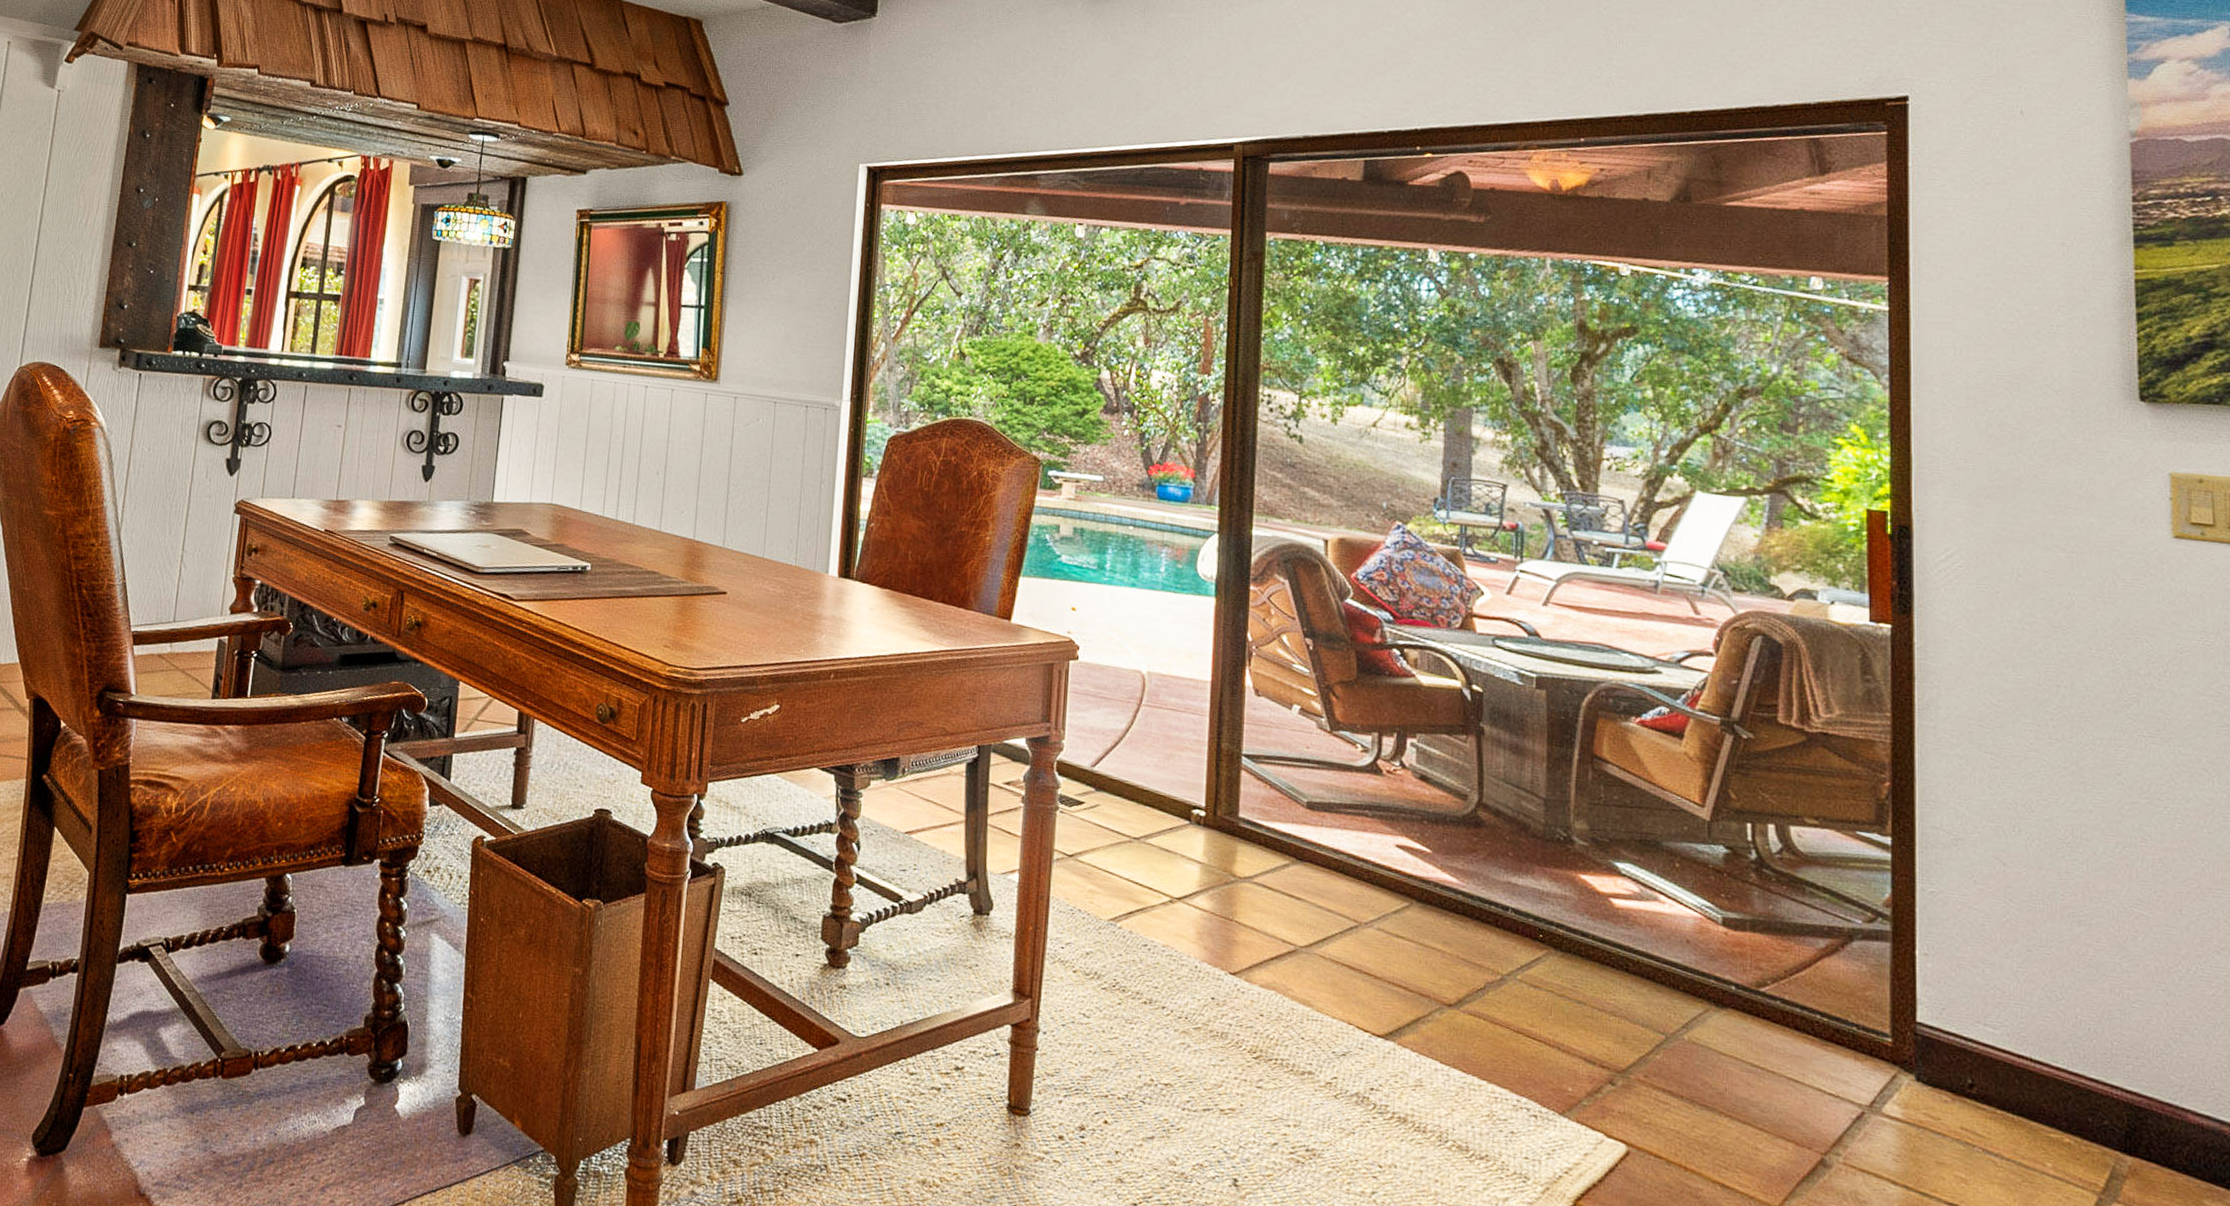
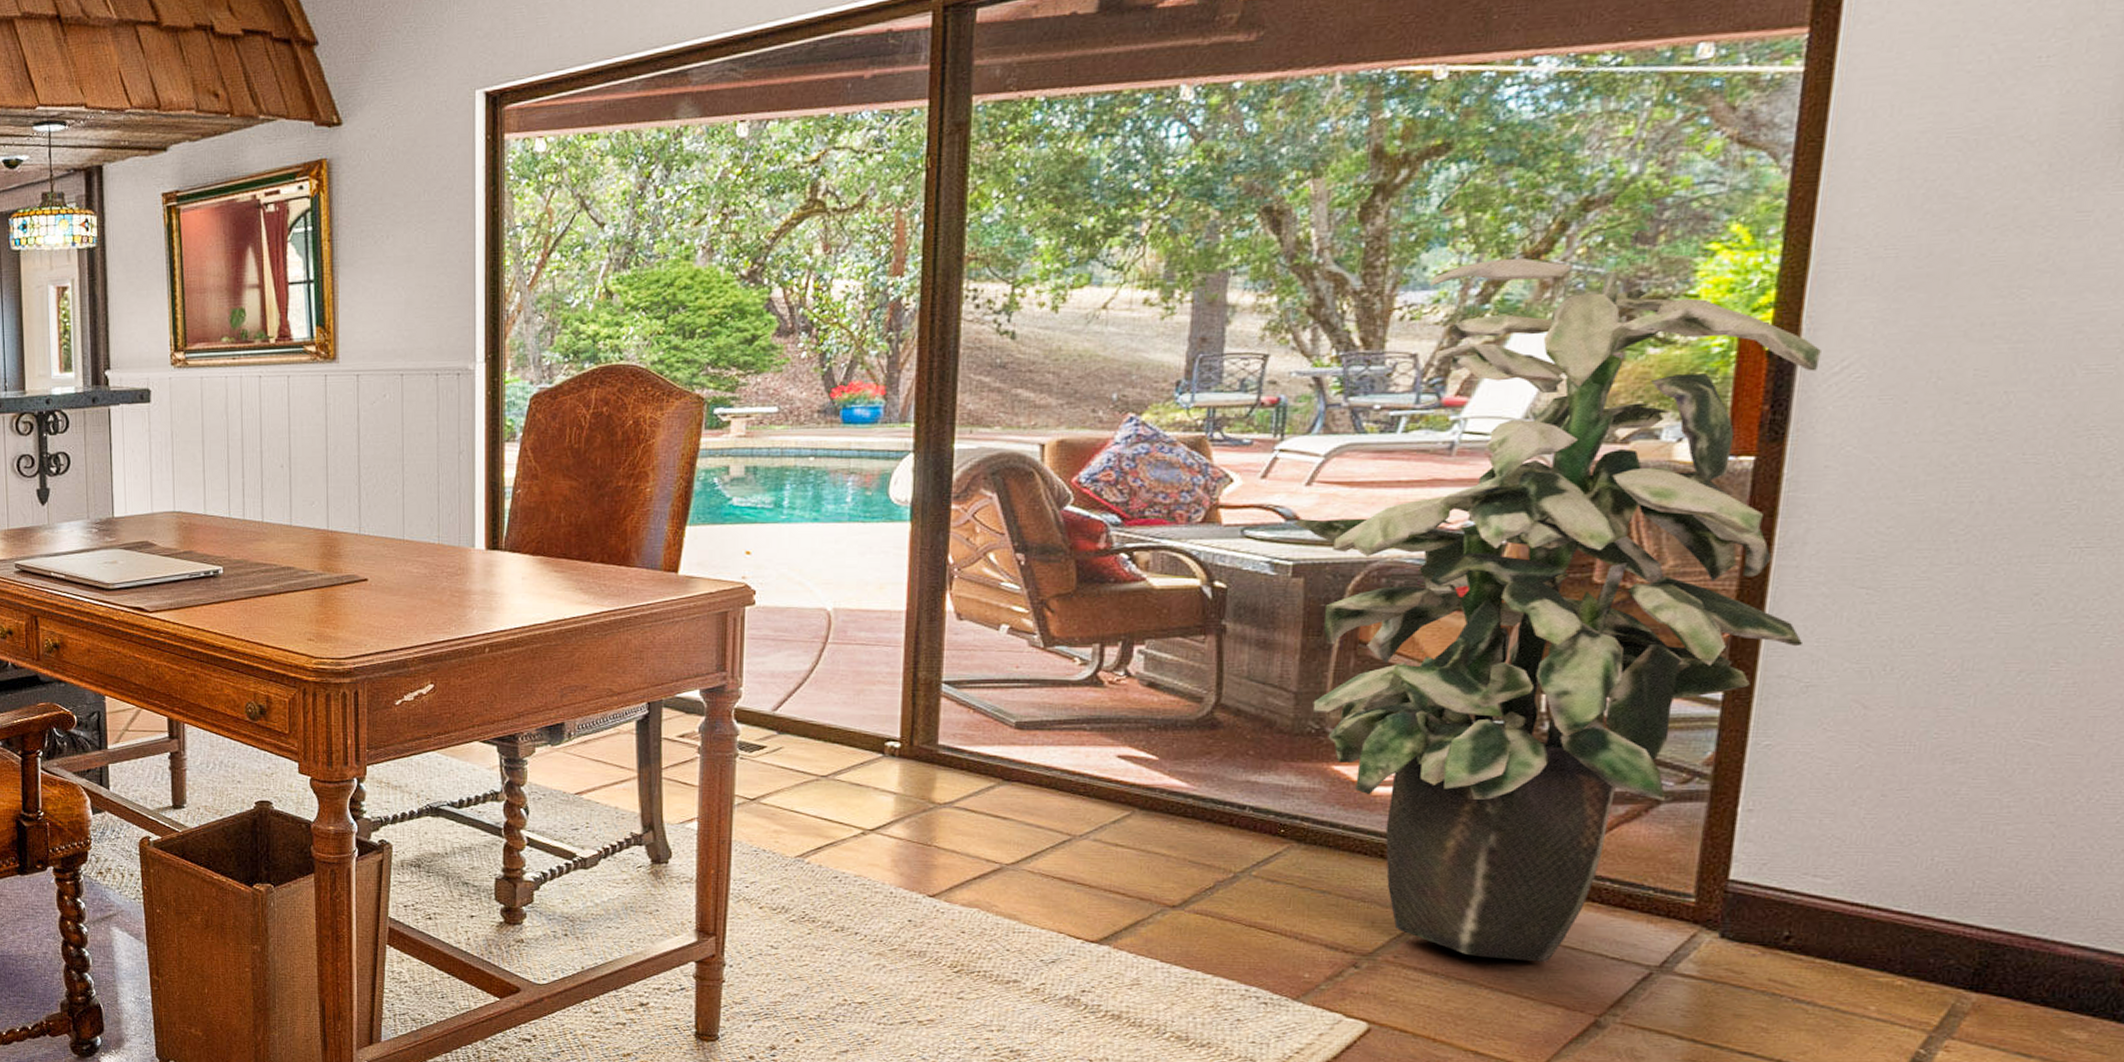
indoor plant: none [1535,428,1949,1093] -> present [1294,258,1821,962]

